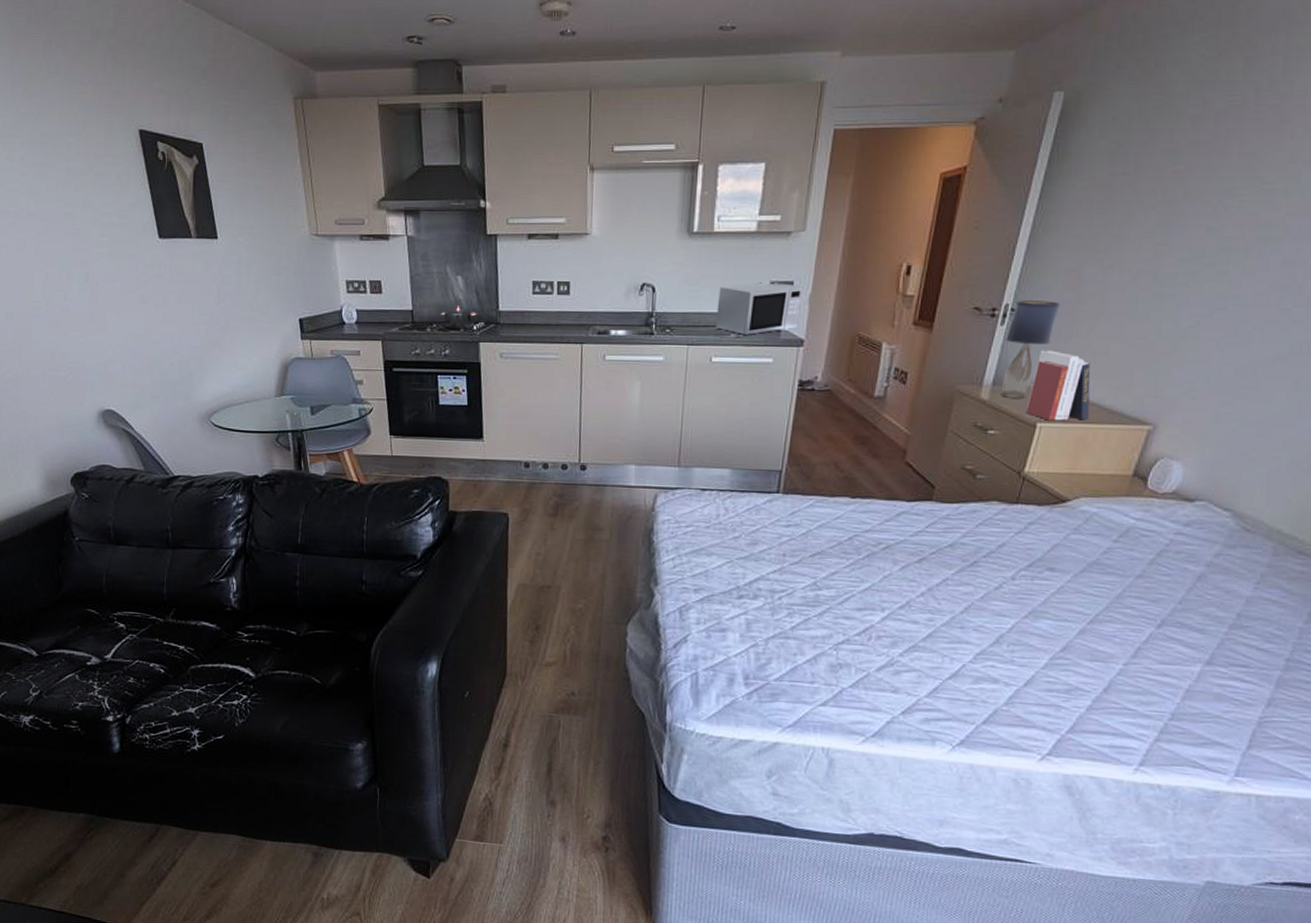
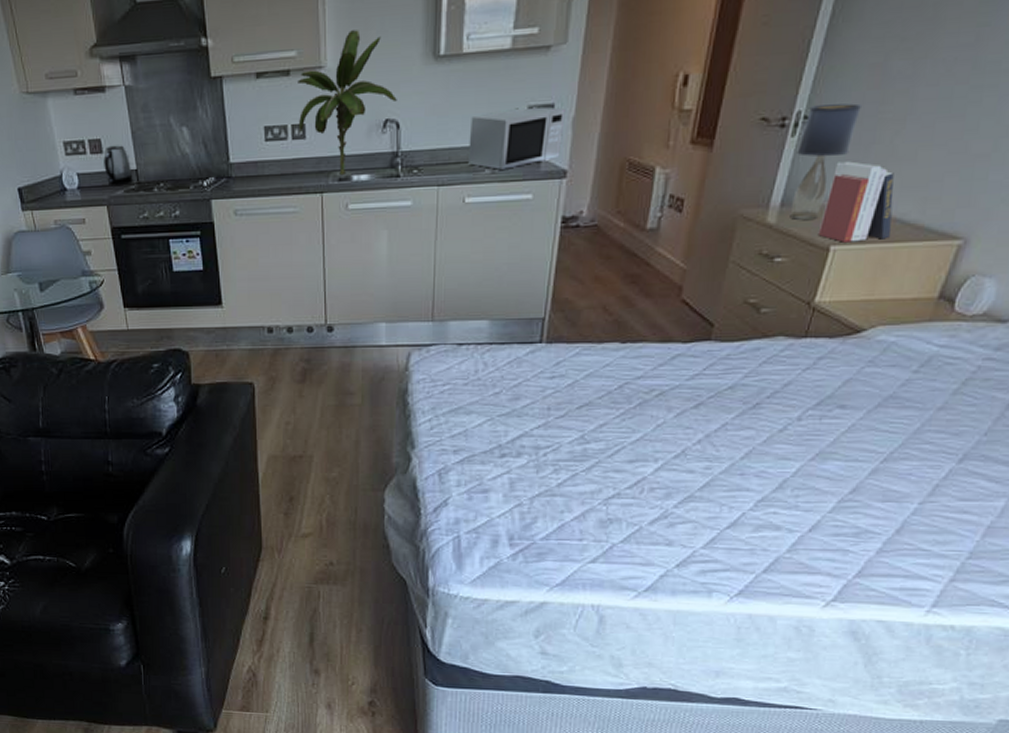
kettle: none [382,287,408,324] -> present [103,145,133,187]
cooking pot: present [438,305,480,330] -> none [164,159,209,188]
plant: none [564,205,654,330] -> present [298,30,397,176]

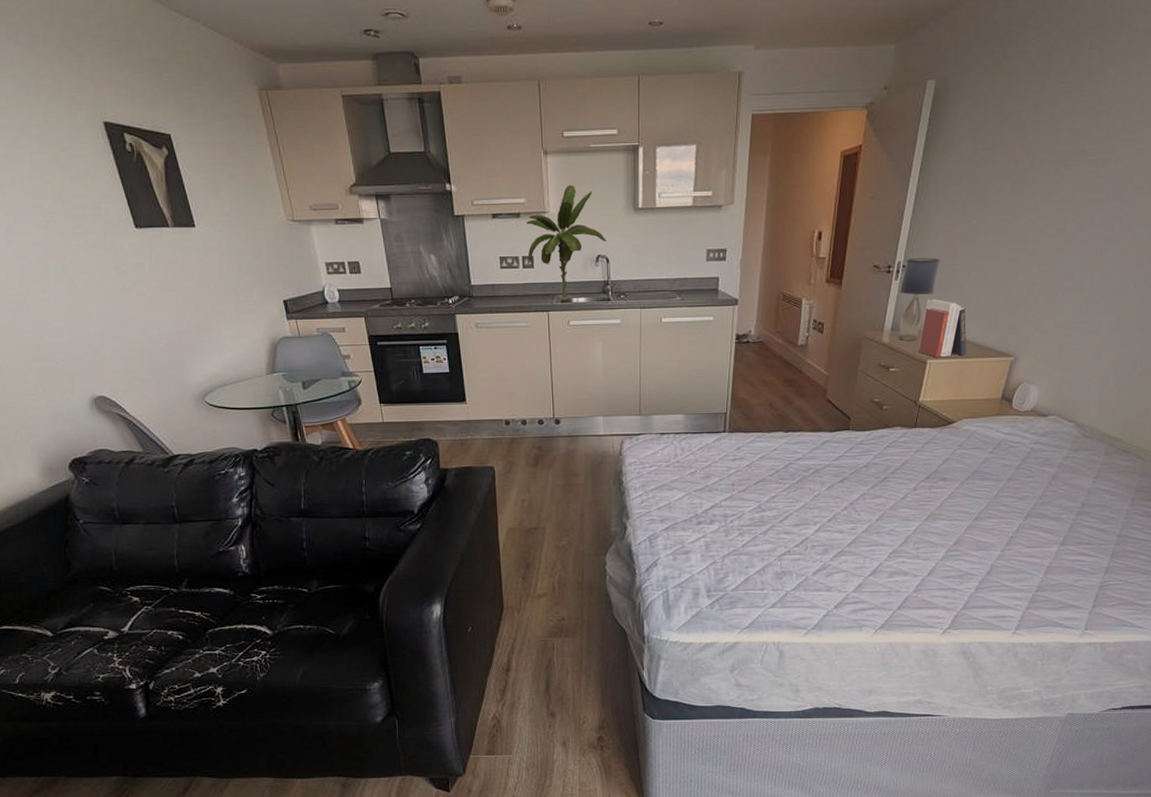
kettle: present [103,145,133,187] -> none [361,267,388,301]
microwave: present [468,105,565,170] -> none [663,249,735,297]

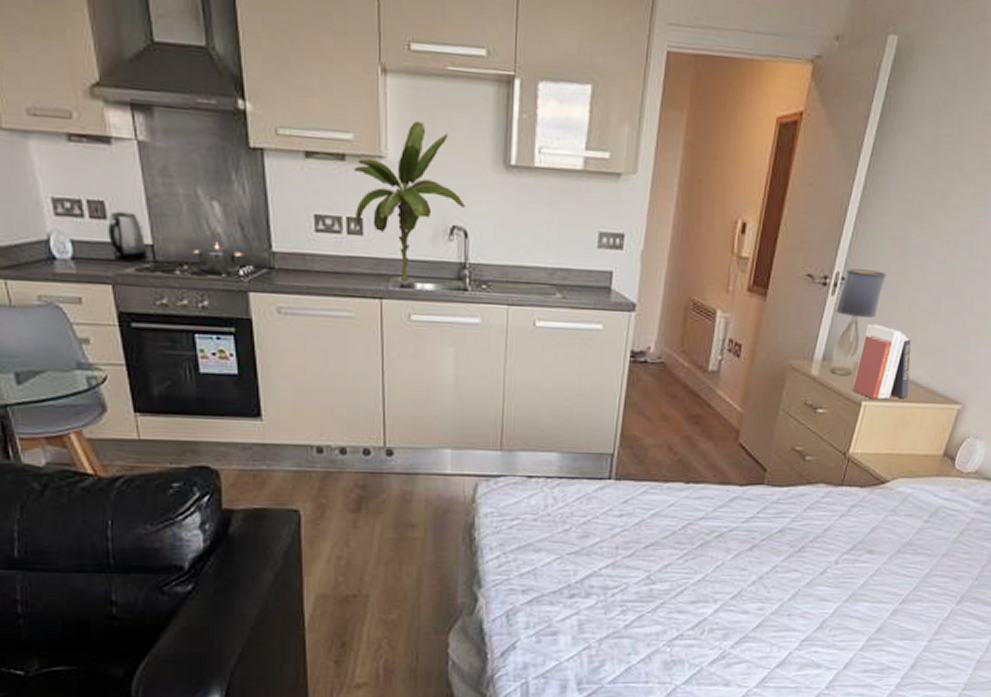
kettle: none [361,267,388,301] -> present [108,211,148,263]
cooking pot: none [415,281,454,304] -> present [189,240,246,275]

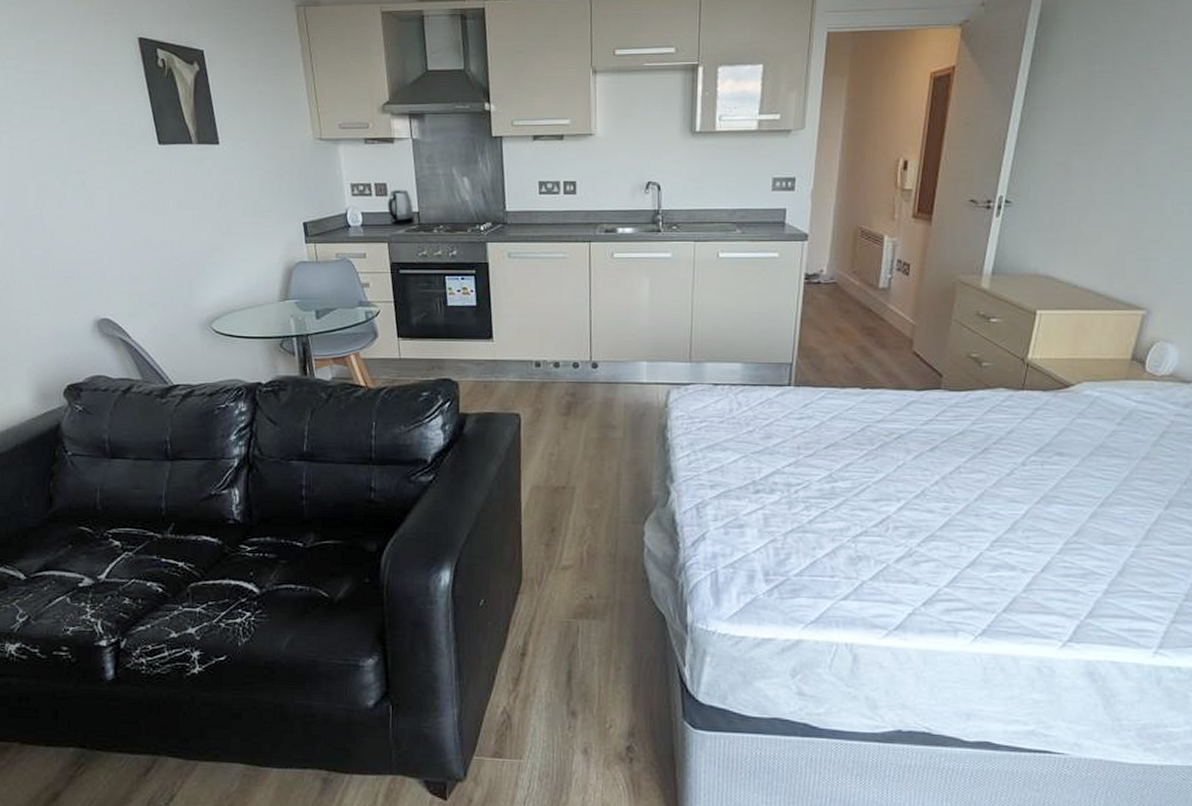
cooking pot: present [189,240,246,275] -> none [444,206,486,231]
plant: present [354,121,465,282] -> none [570,106,658,228]
table lamp: present [830,268,888,375] -> none [1000,192,1052,287]
books: present [852,323,911,400] -> none [1025,240,1087,308]

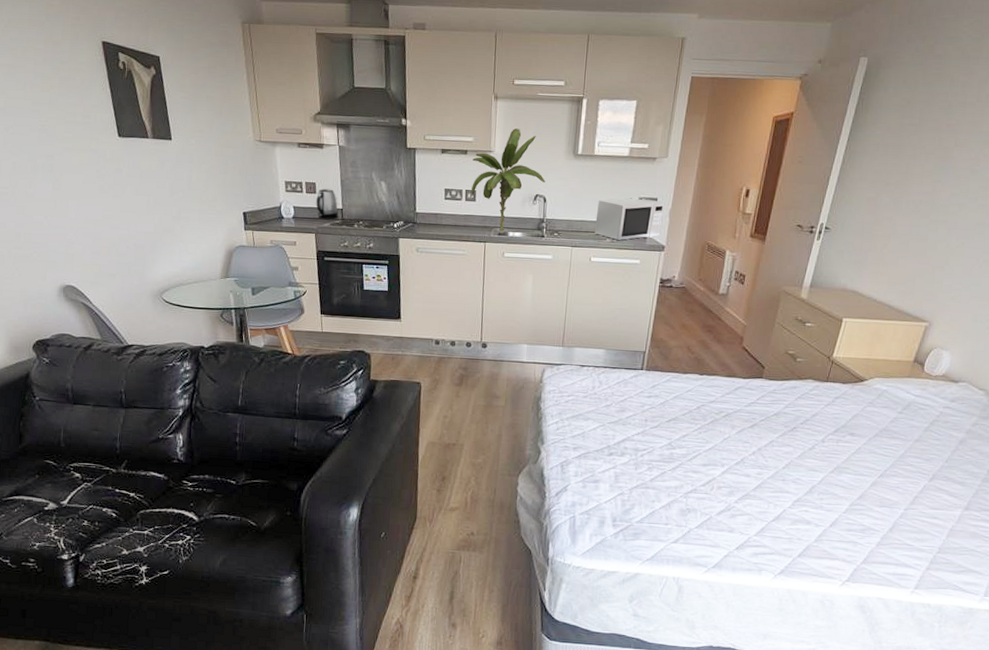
plant: none [570,106,658,228] -> present [471,128,545,231]
microwave: none [721,178,805,230] -> present [595,197,665,240]

